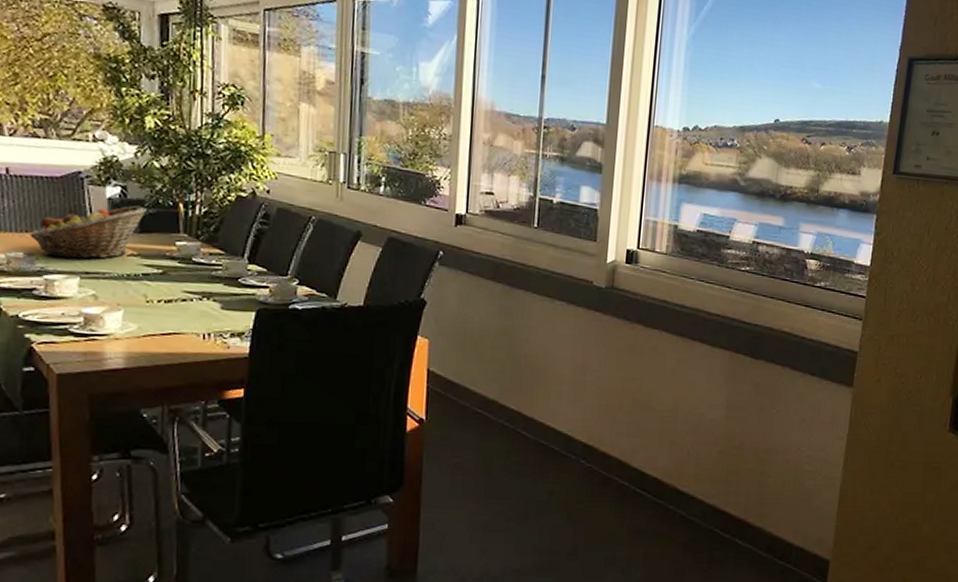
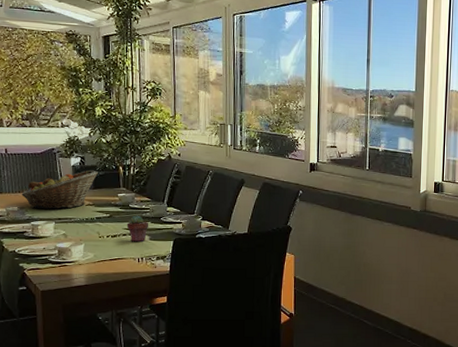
potted succulent: none [187,273,221,311] -> present [126,215,149,242]

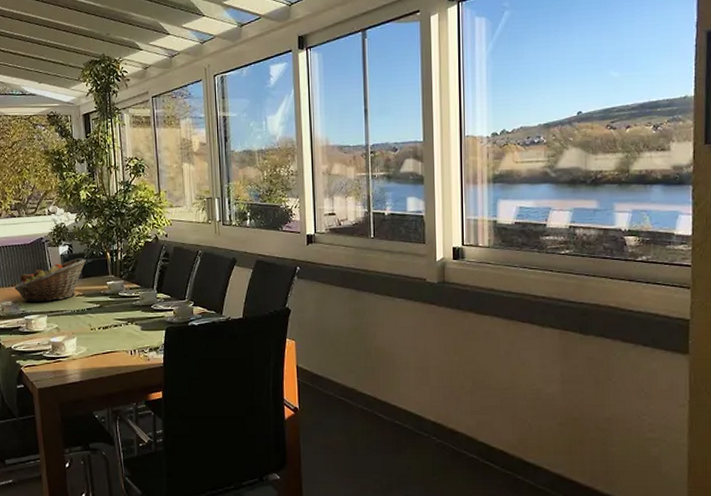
potted succulent: present [126,215,149,242] -> none [117,304,140,332]

